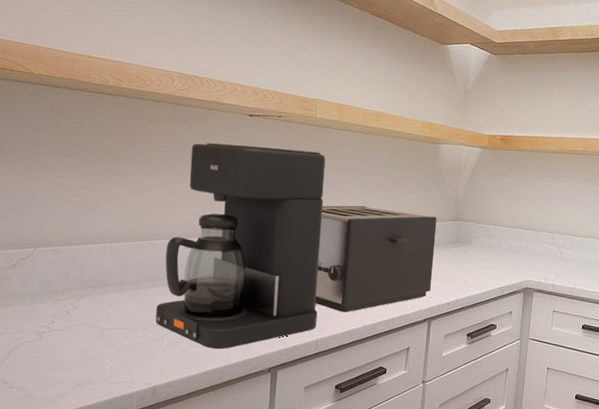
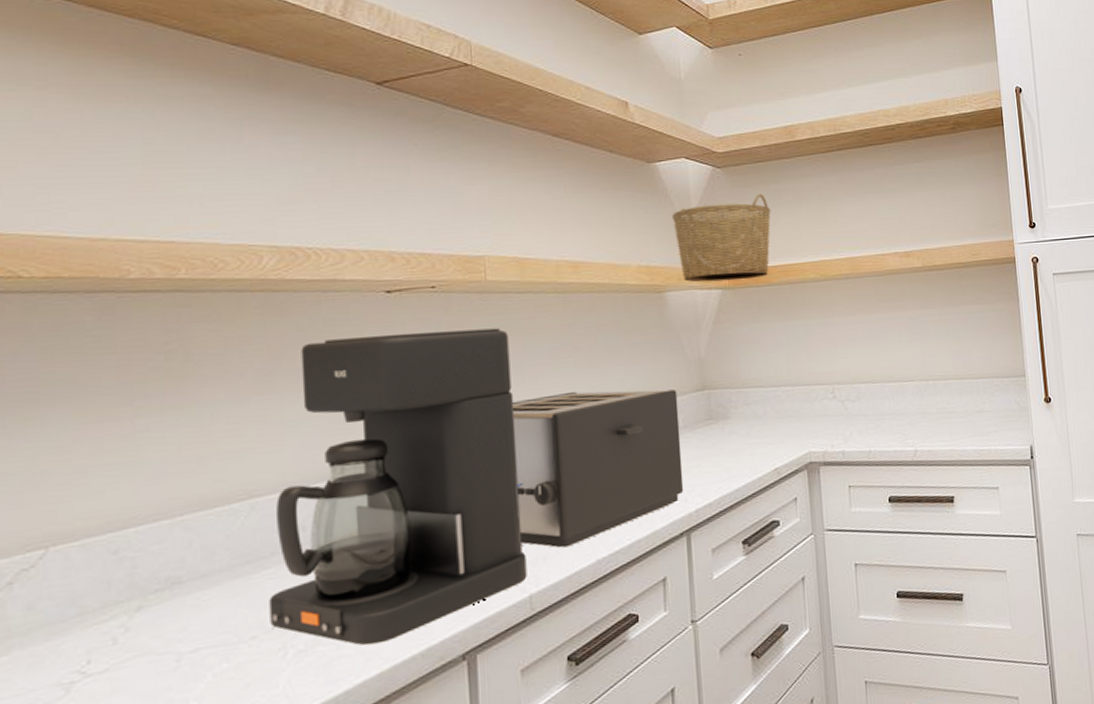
basket: none [453,78,530,144] -> present [672,193,771,282]

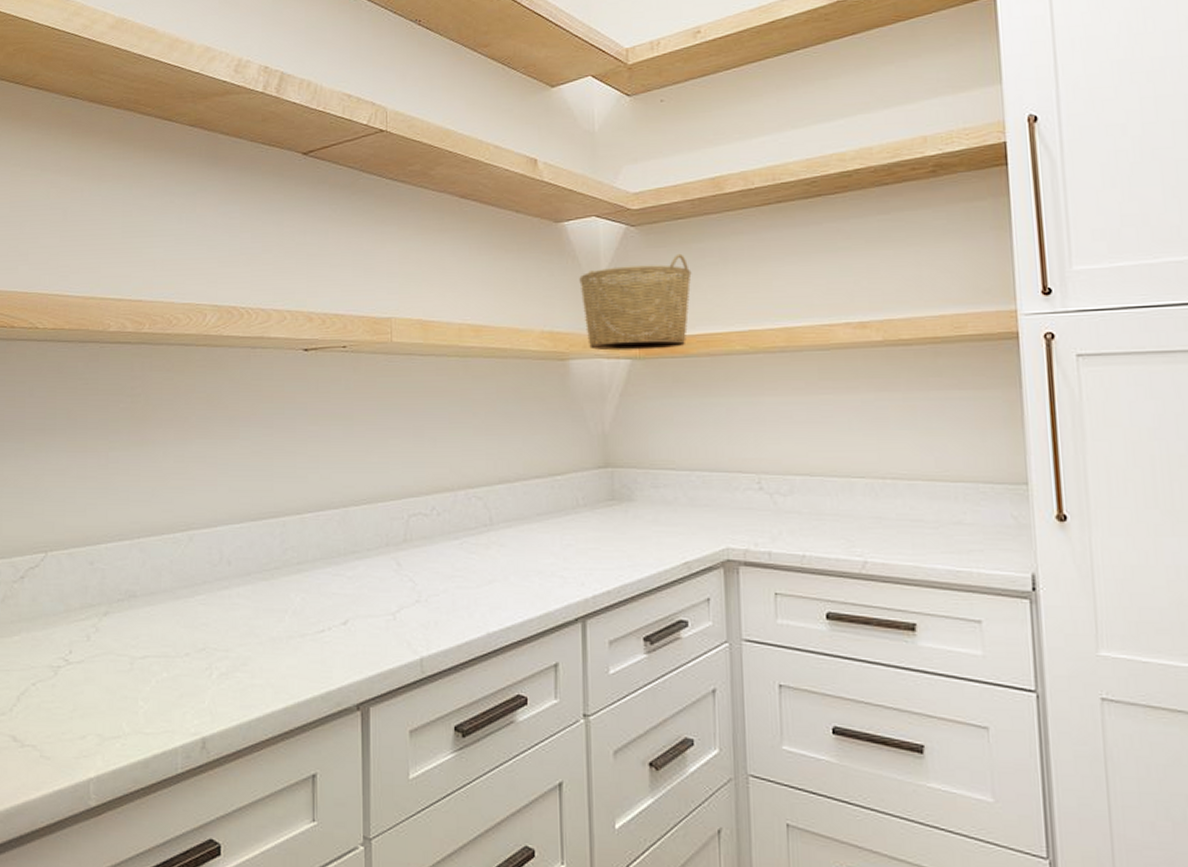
coffee maker: present [269,328,527,646] -> none [200,389,419,680]
toaster: present [512,389,684,548] -> none [412,457,581,615]

